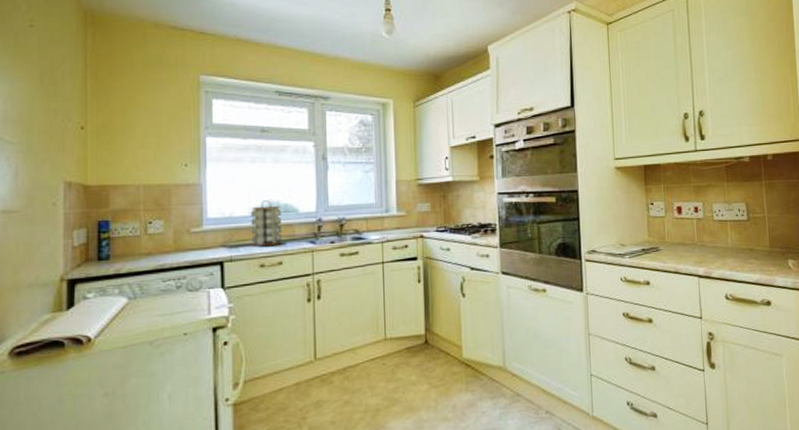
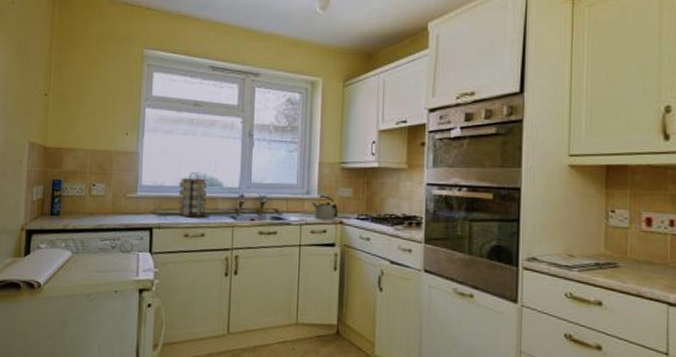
kettle: none [391,212,418,236] -> present [312,195,338,221]

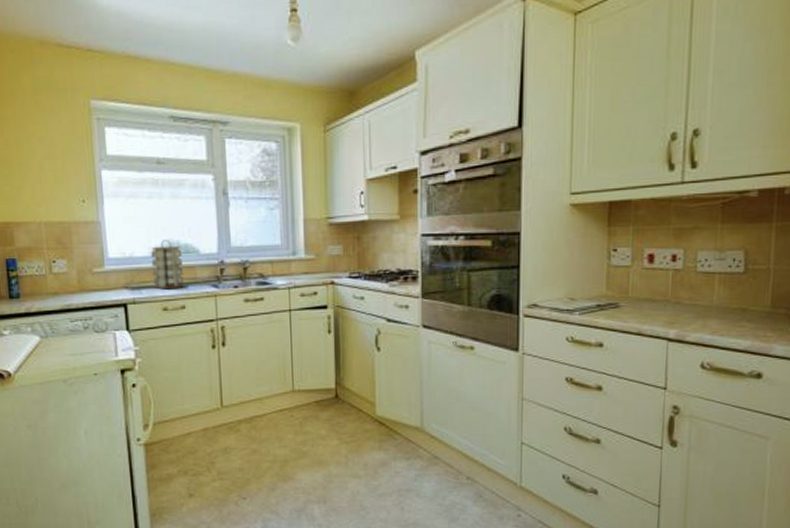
kettle: present [312,195,338,221] -> none [299,254,328,282]

